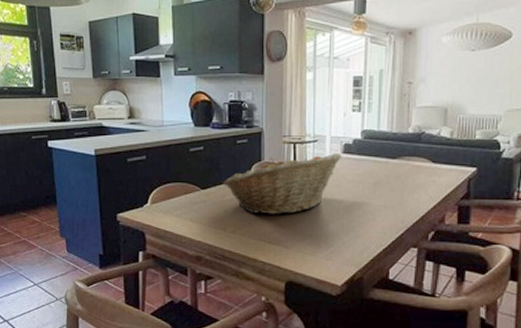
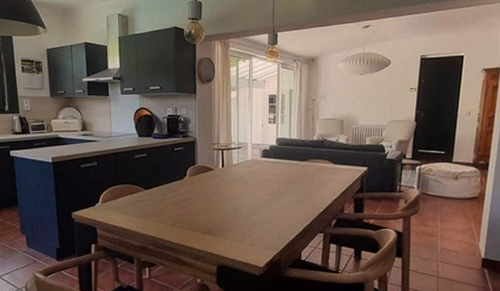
fruit basket: present [222,154,342,214] -> none [163,158,261,209]

